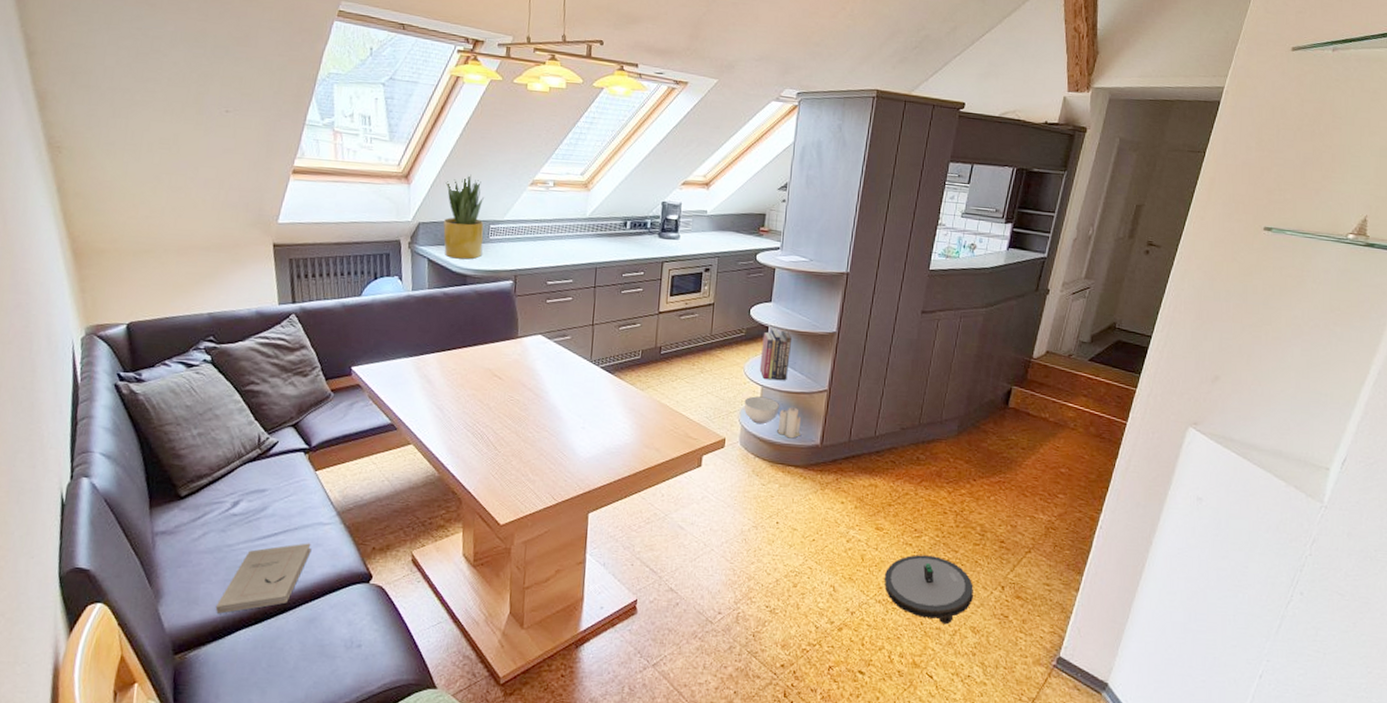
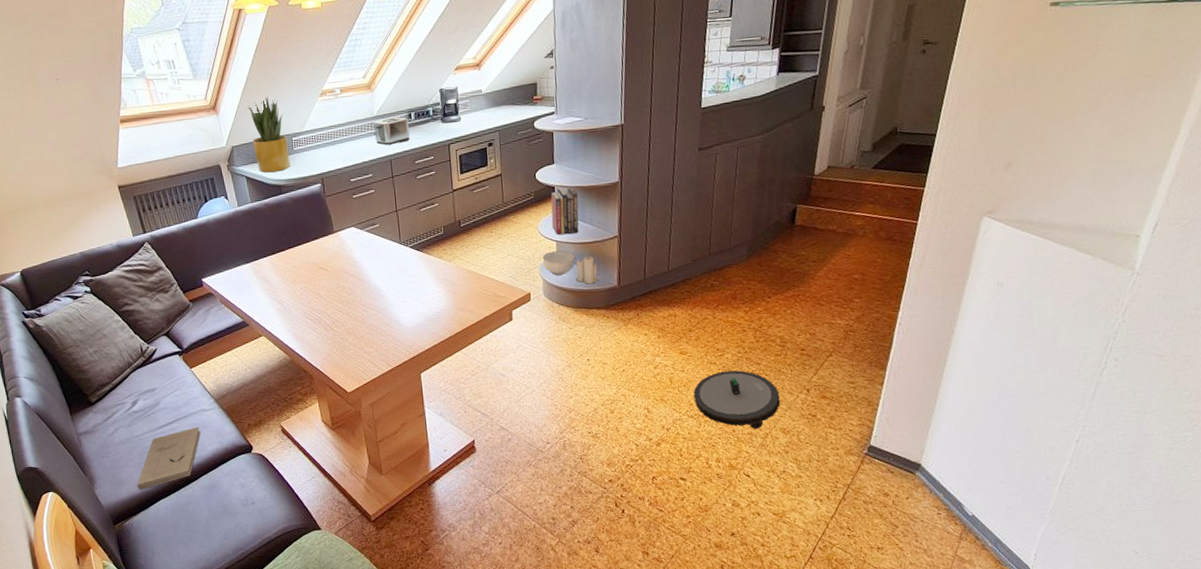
toaster: none [582,222,623,252] -> present [373,116,410,146]

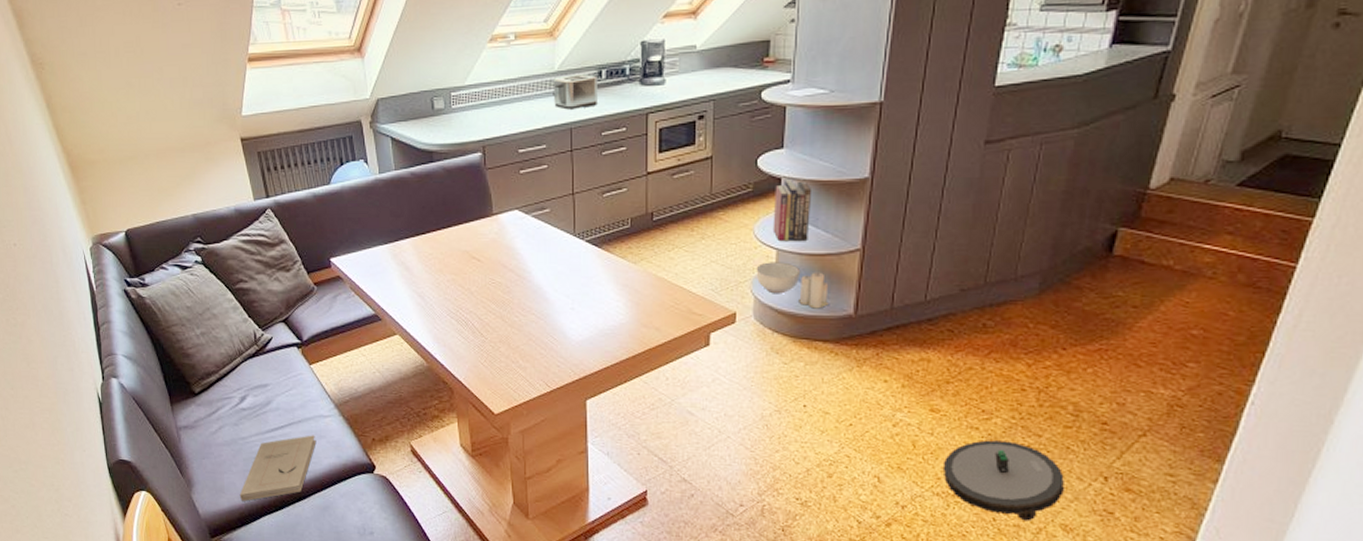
planter: present [248,95,290,173] -> none [399,38,446,134]

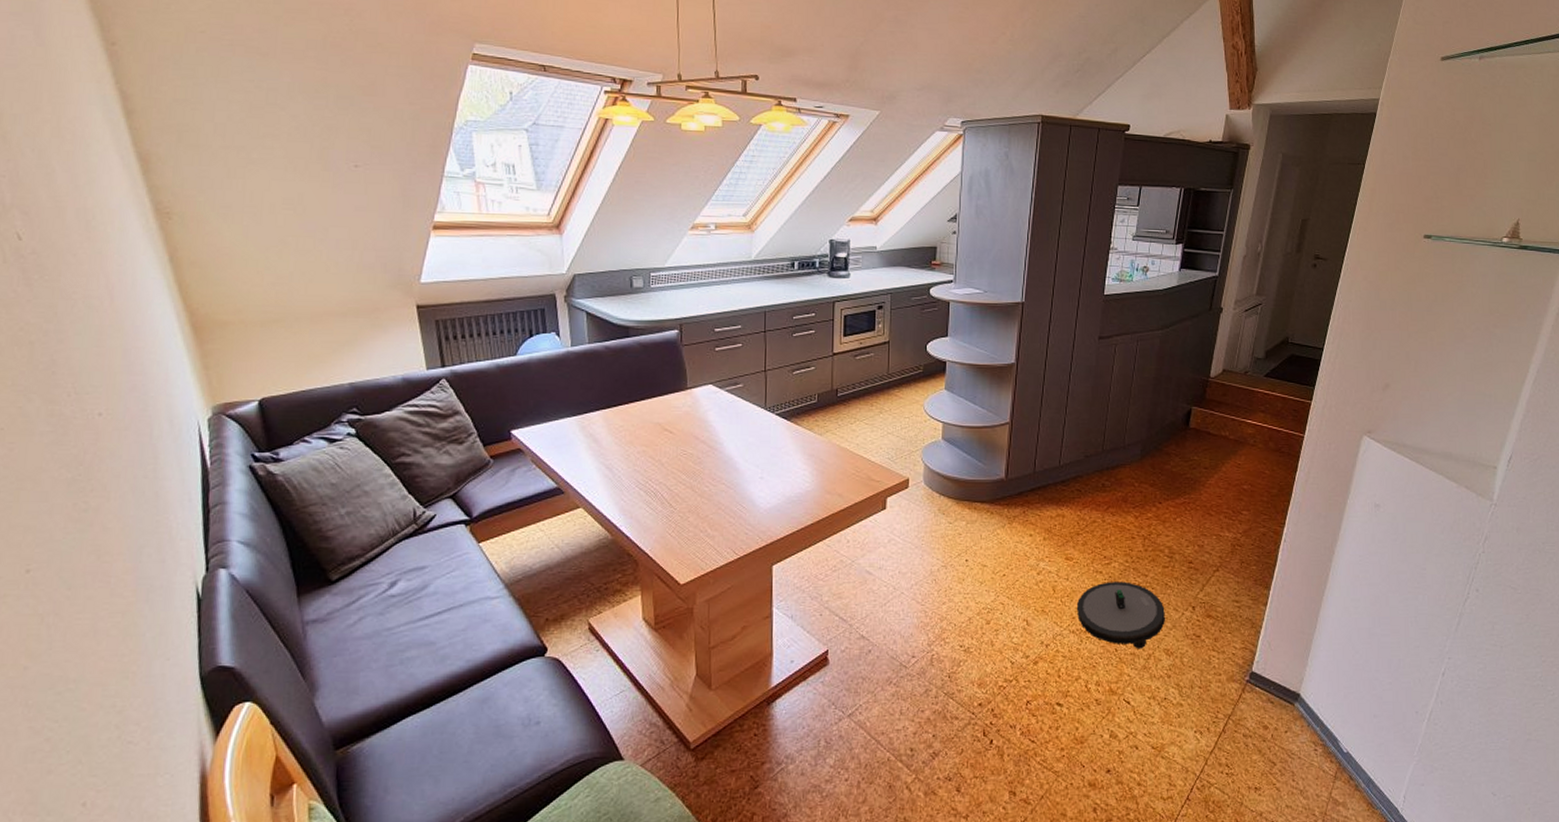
book: present [239,435,317,501] -> none [377,619,480,702]
toaster: present [553,74,597,110] -> none [749,264,790,295]
bowl: present [756,262,801,294] -> none [926,433,963,462]
books: present [773,179,812,242] -> none [939,363,971,416]
candle: present [799,272,829,309] -> none [961,442,985,474]

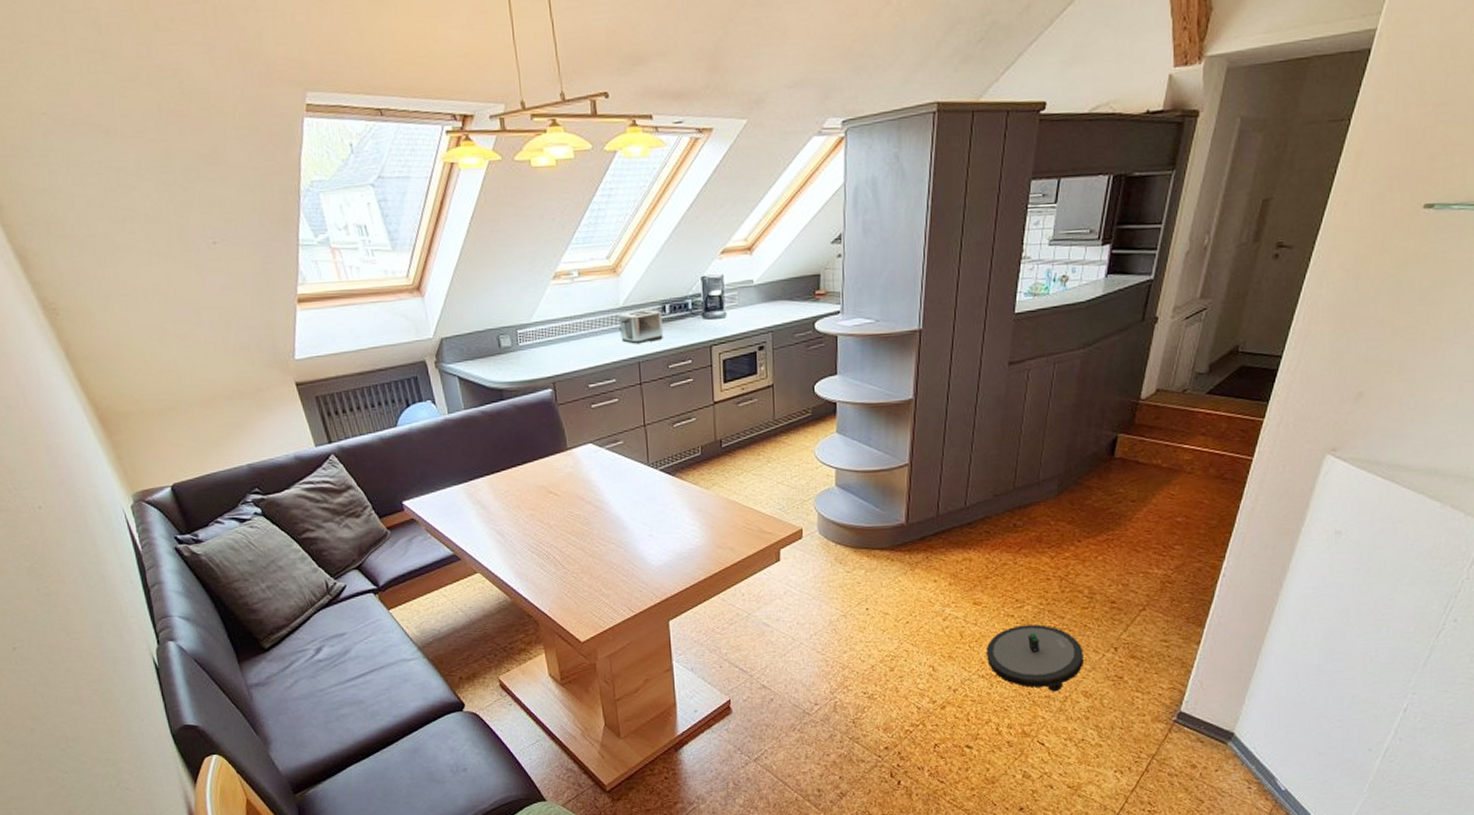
toaster: none [749,264,790,295] -> present [618,309,663,344]

